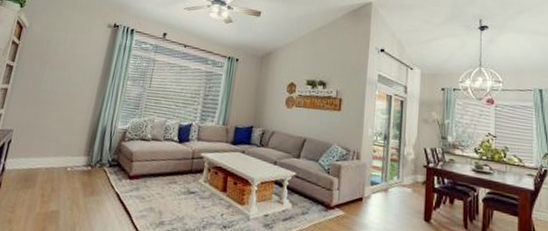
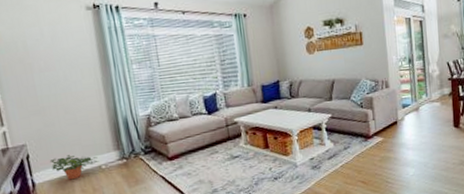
potted plant: none [25,149,68,175] -> present [49,155,100,180]

